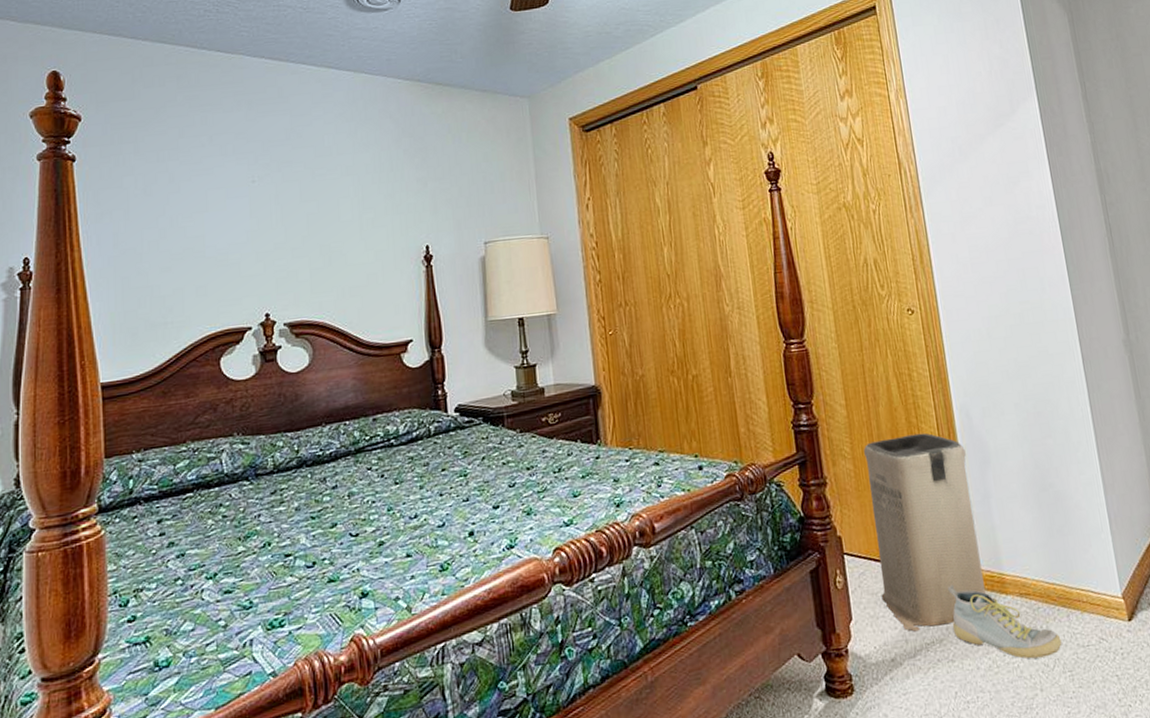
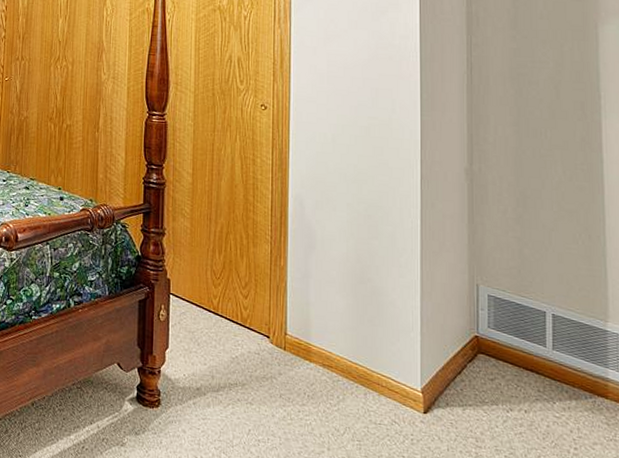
laundry basket: present [864,433,985,631] -> none [197,208,293,373]
shoe: present [948,584,1062,659] -> none [257,341,355,424]

